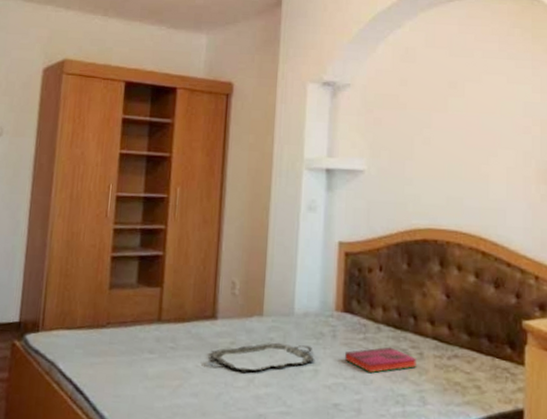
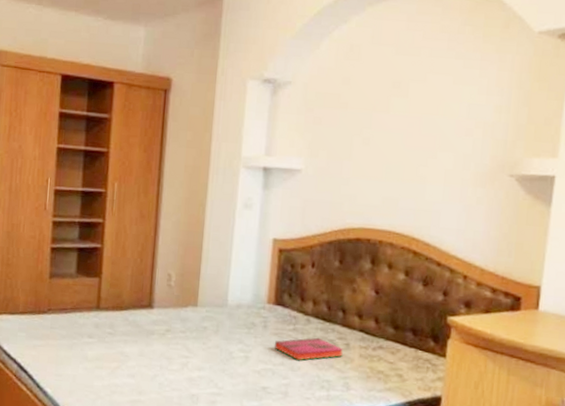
serving tray: present [208,342,315,372] -> none [144,330,247,357]

